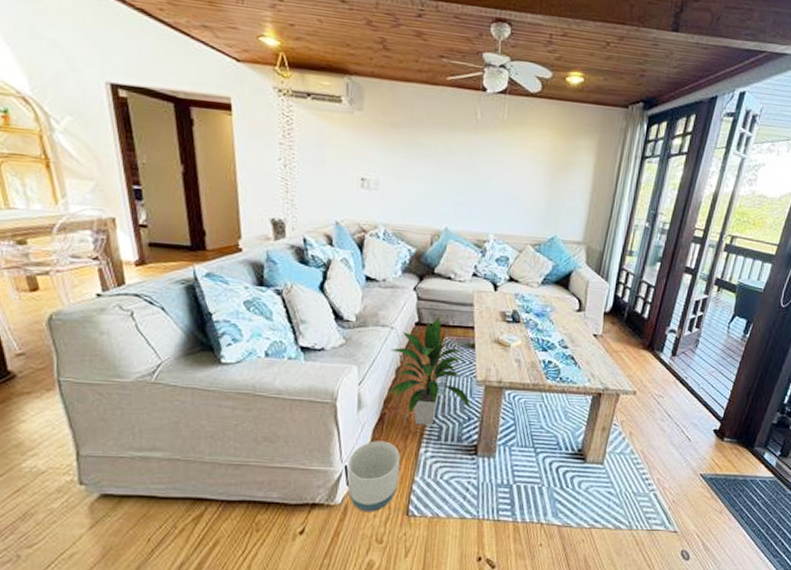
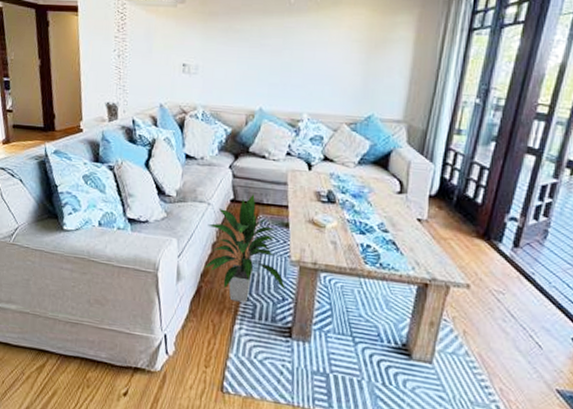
planter: present [347,441,400,512] -> none [166,312,216,384]

